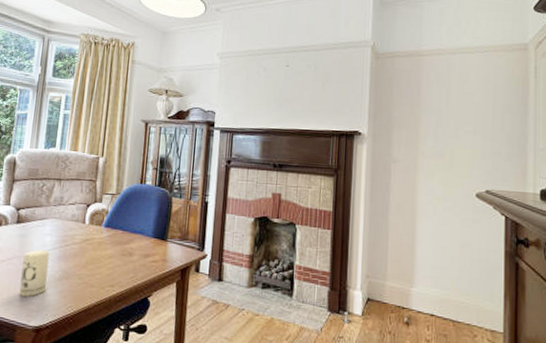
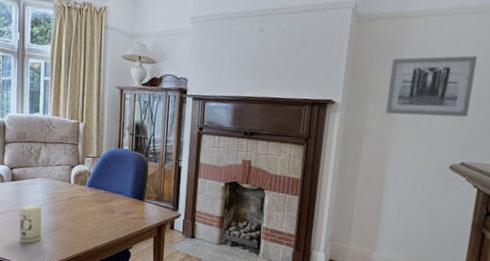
wall art: none [409,89,487,147] -> present [385,55,477,118]

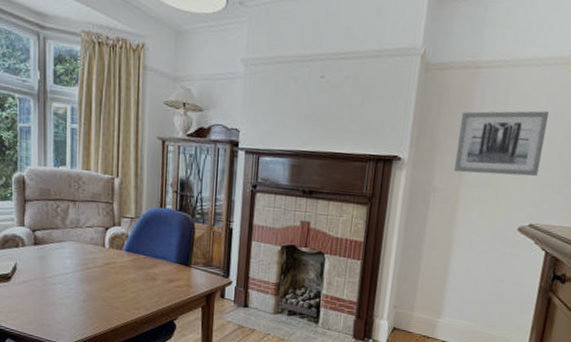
candle: present [19,205,42,244] -> none [45,272,72,317]

